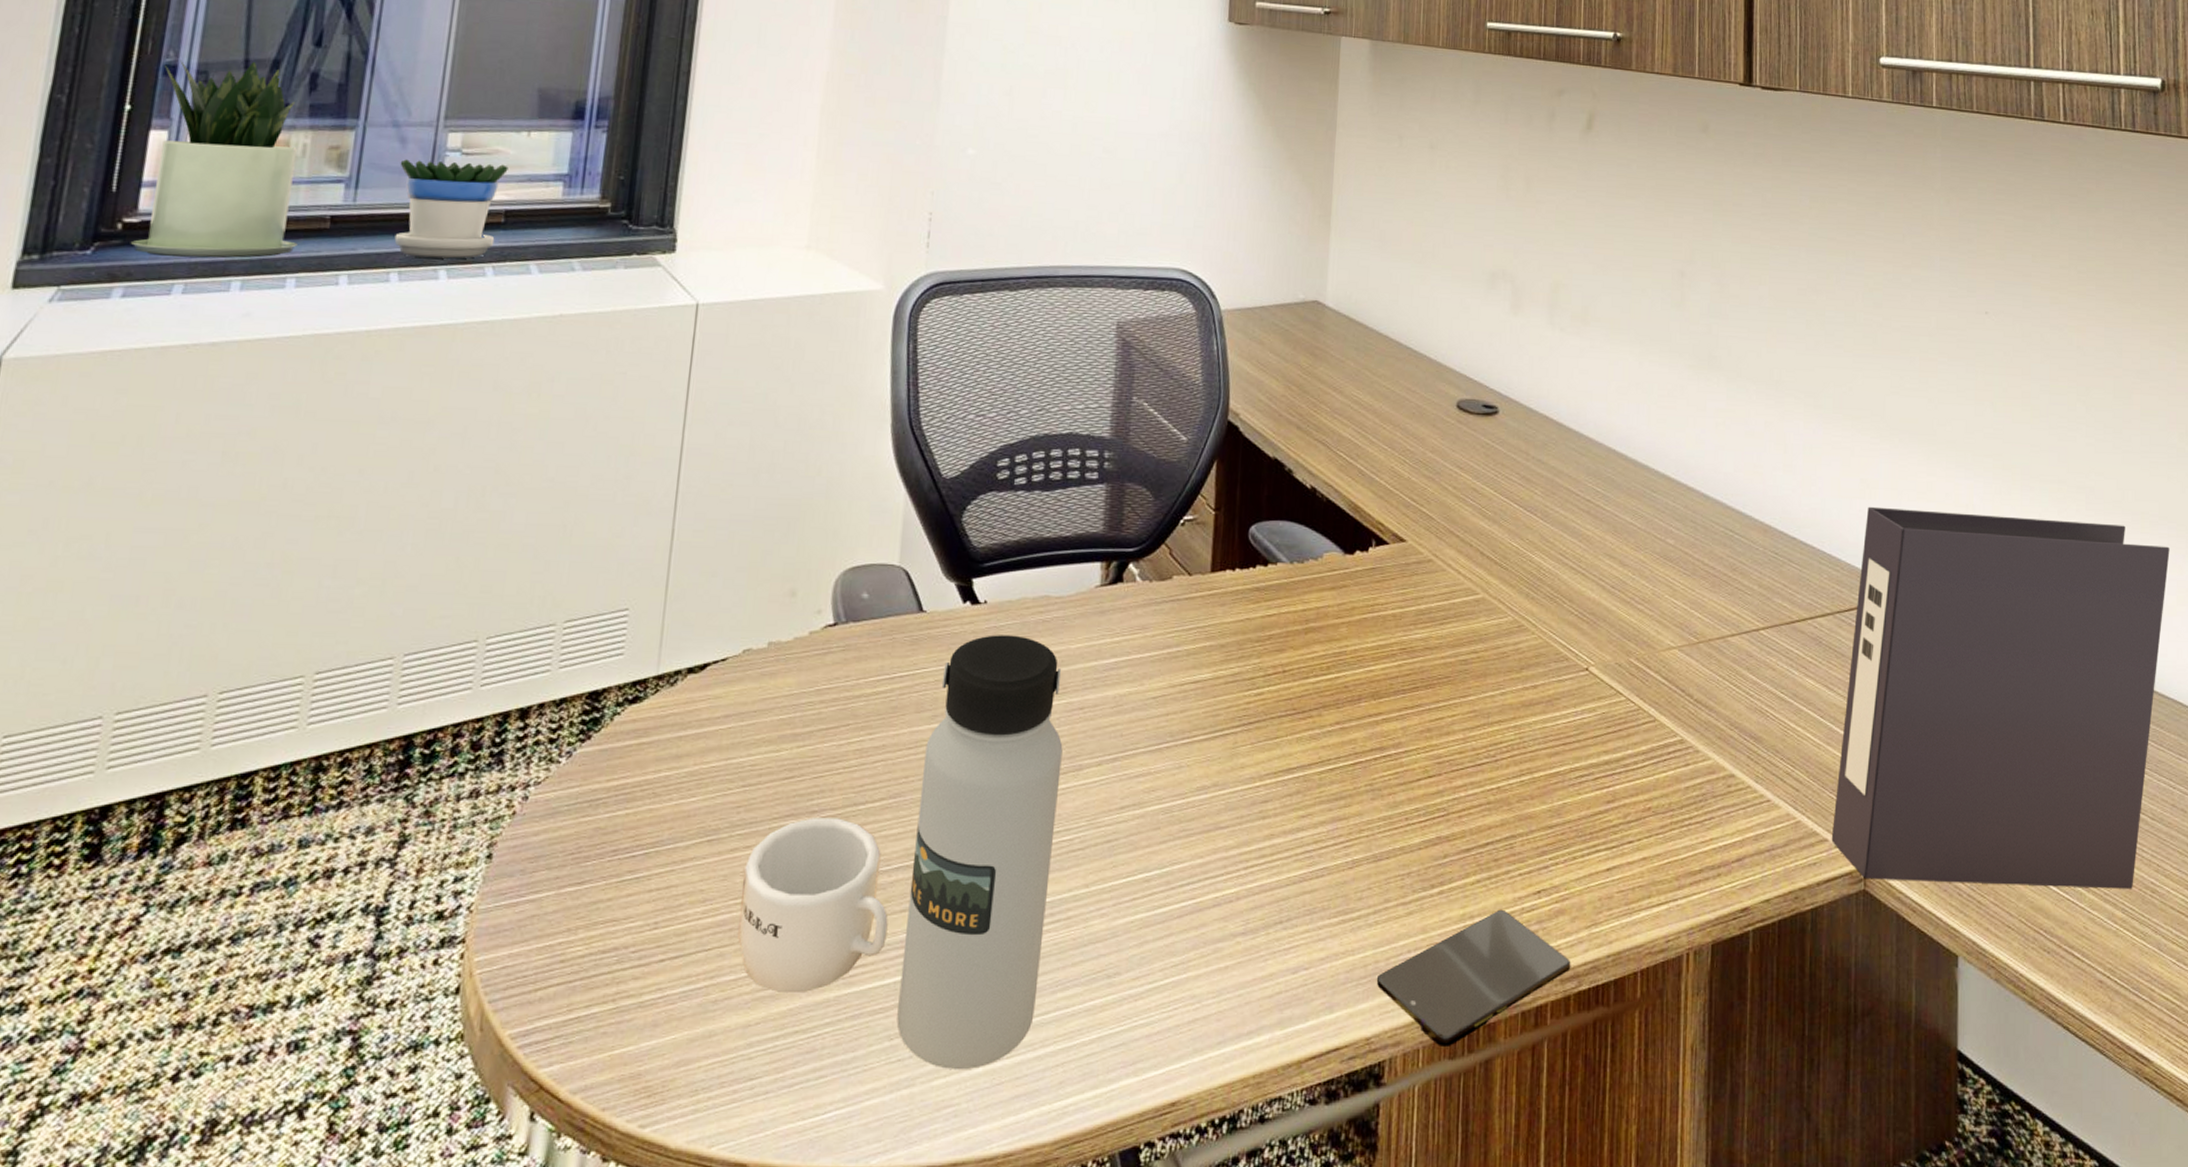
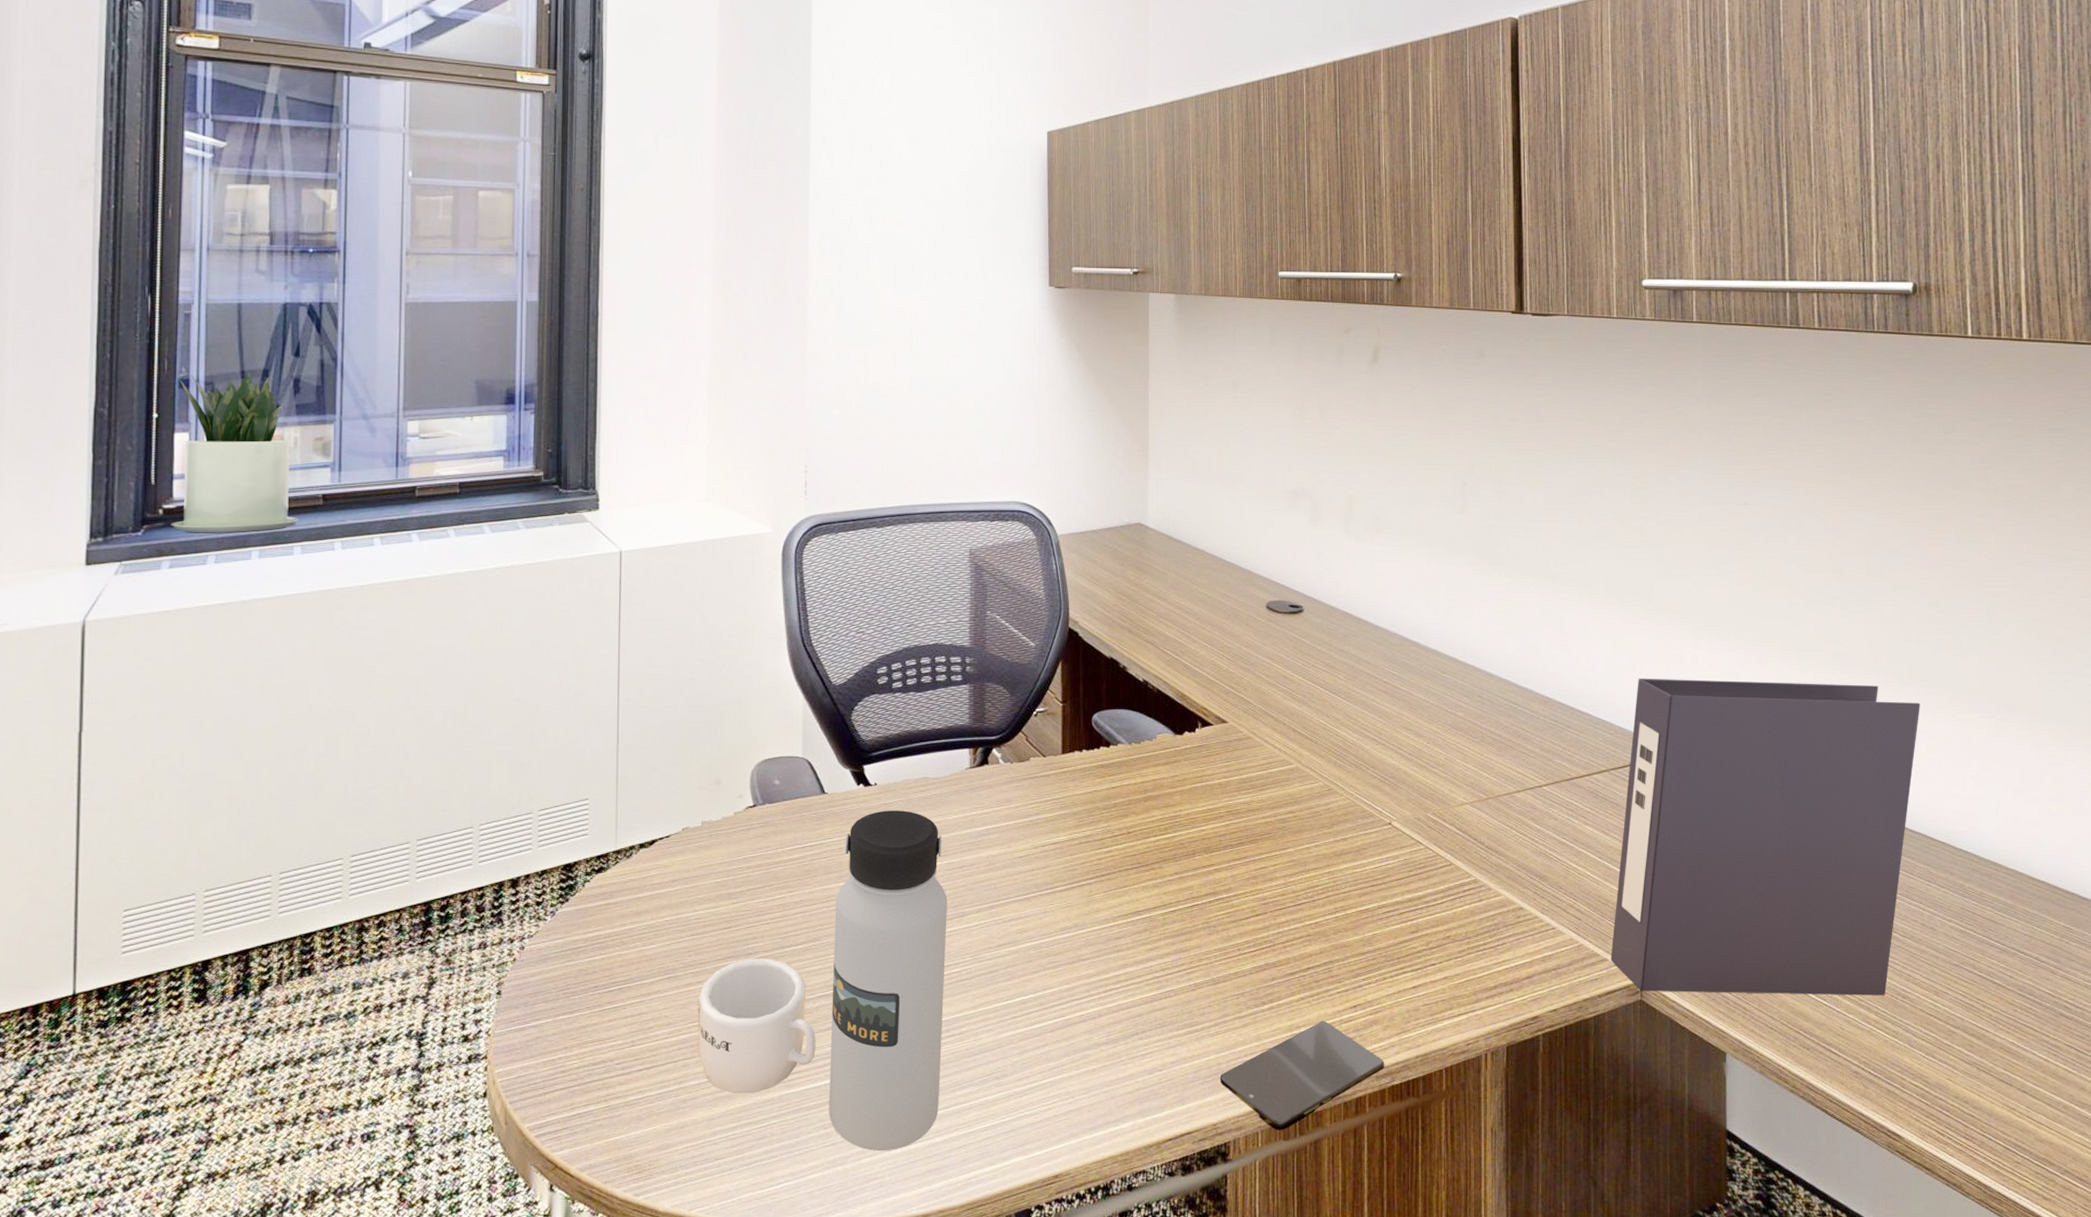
flowerpot: present [394,159,508,259] -> none [372,445,458,525]

